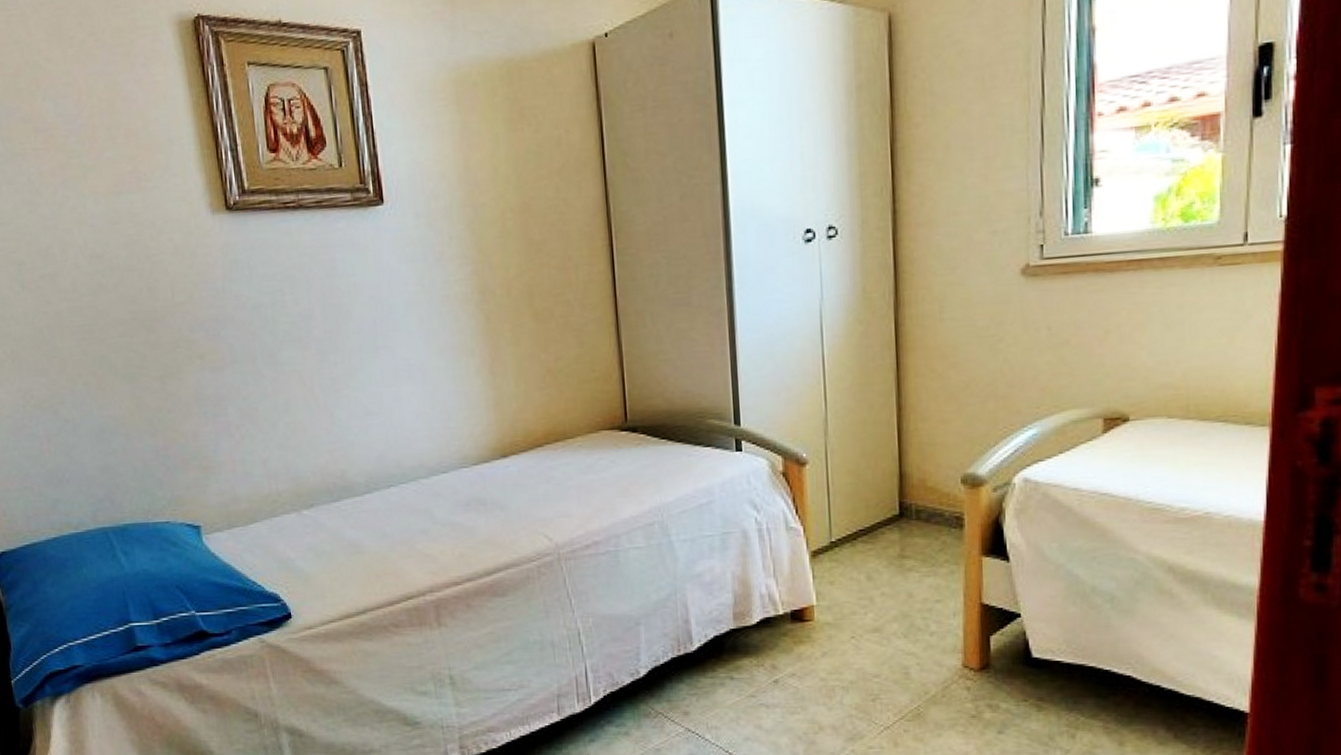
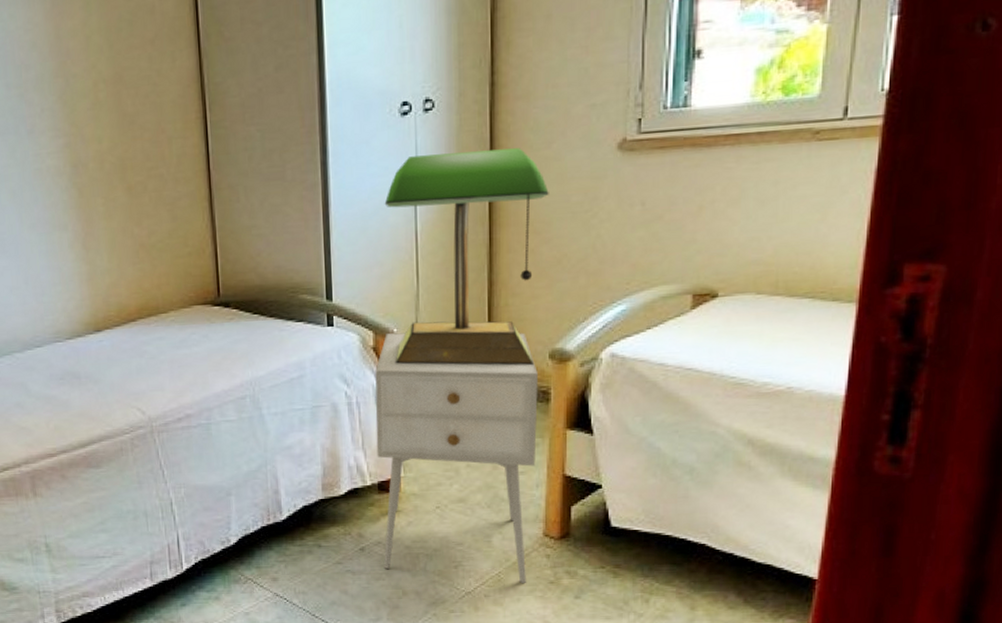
nightstand: none [785,457,952,718] -> present [375,332,538,584]
table lamp: none [790,274,955,491] -> present [384,148,549,366]

